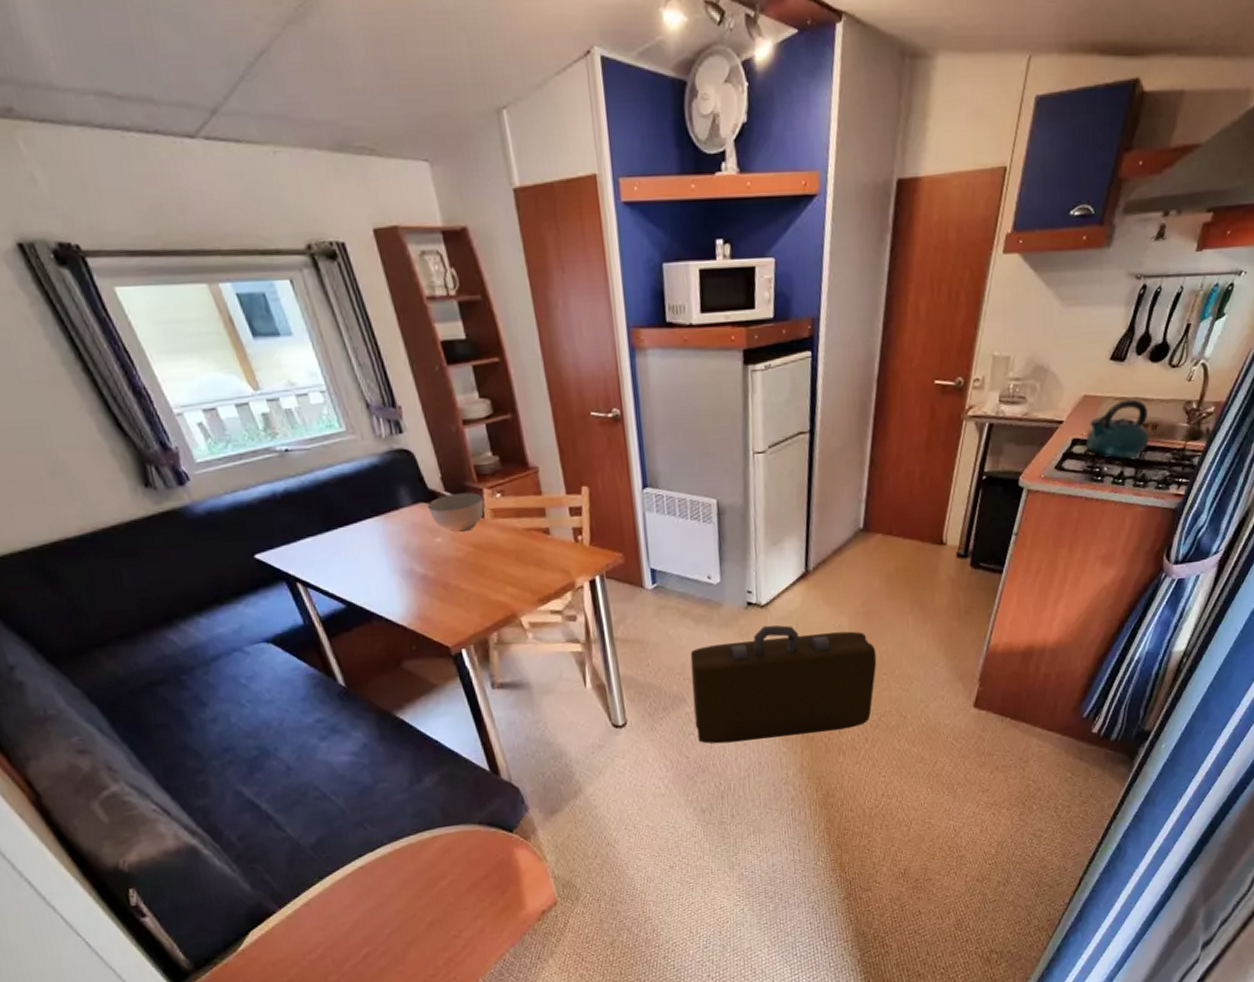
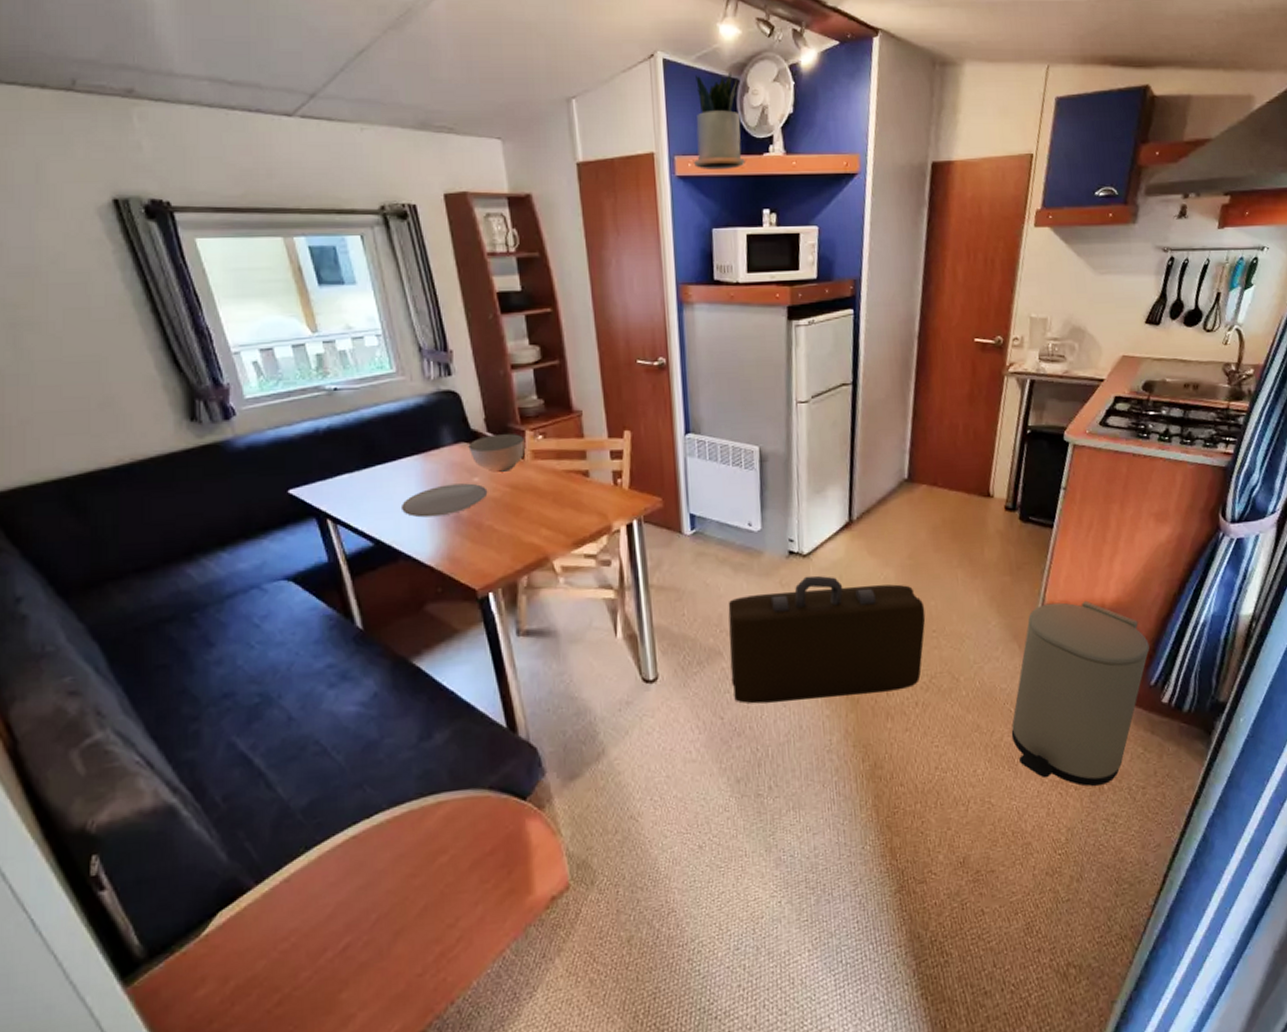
plate: none [367,543,452,579] -> present [400,483,488,518]
planter: none [638,71,697,195] -> present [693,72,747,171]
pedal bin: none [952,641,1085,807] -> present [1011,600,1150,786]
kettle: present [1086,398,1149,459] -> none [1128,359,1192,417]

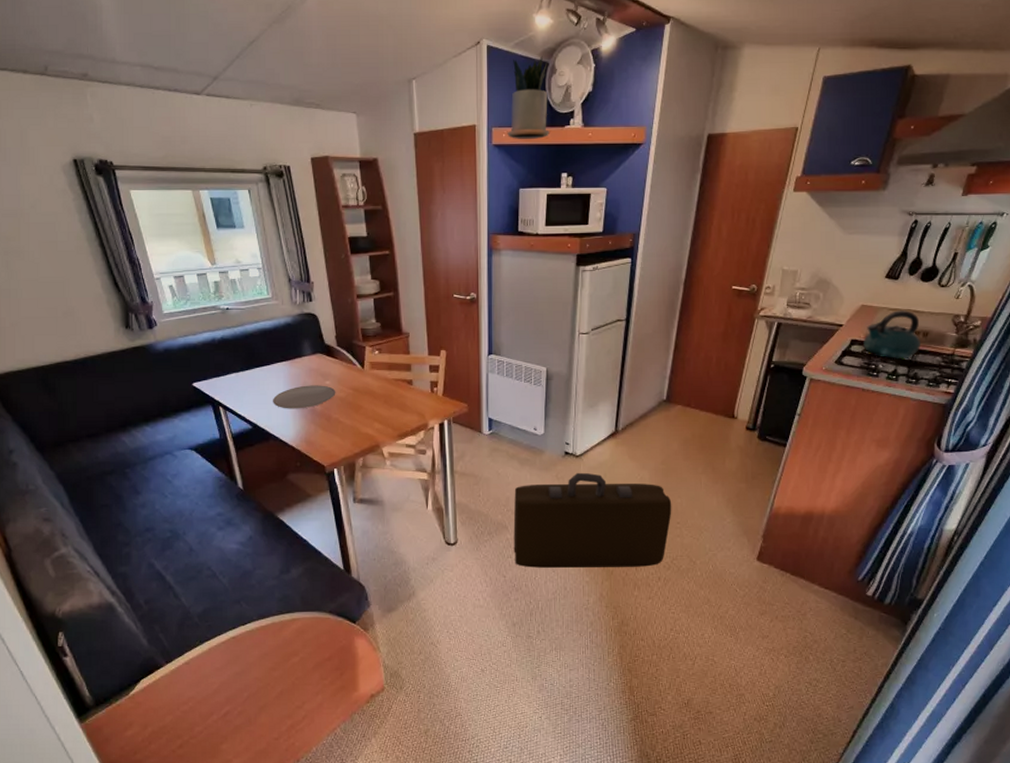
bowl: present [468,433,525,472] -> none [323,348,365,378]
pedal bin: present [1011,600,1150,786] -> none [735,507,860,655]
kettle: none [1128,359,1192,417] -> present [863,309,920,359]

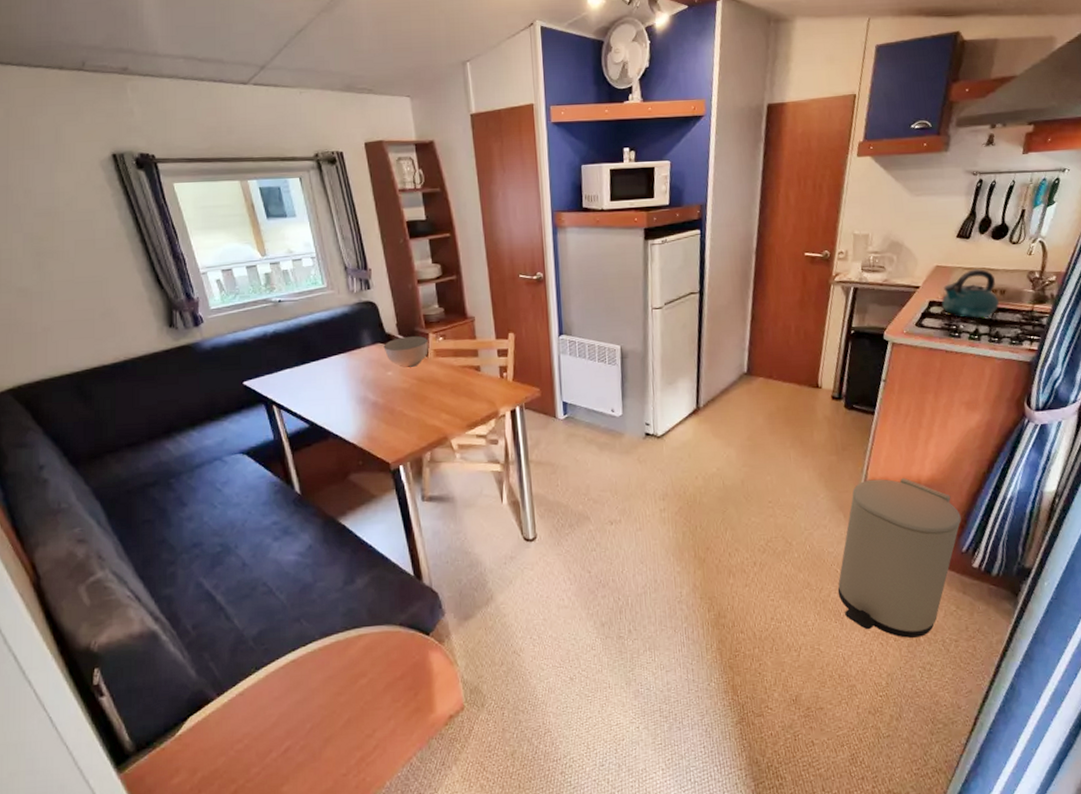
plate: present [272,385,336,409] -> none [330,376,399,404]
bowl: none [323,348,365,378] -> present [383,335,428,368]
planter: present [507,56,551,140] -> none [565,35,610,117]
suitcase: present [513,472,672,568] -> none [594,453,763,561]
pedal bin: none [735,507,860,655] -> present [838,477,962,638]

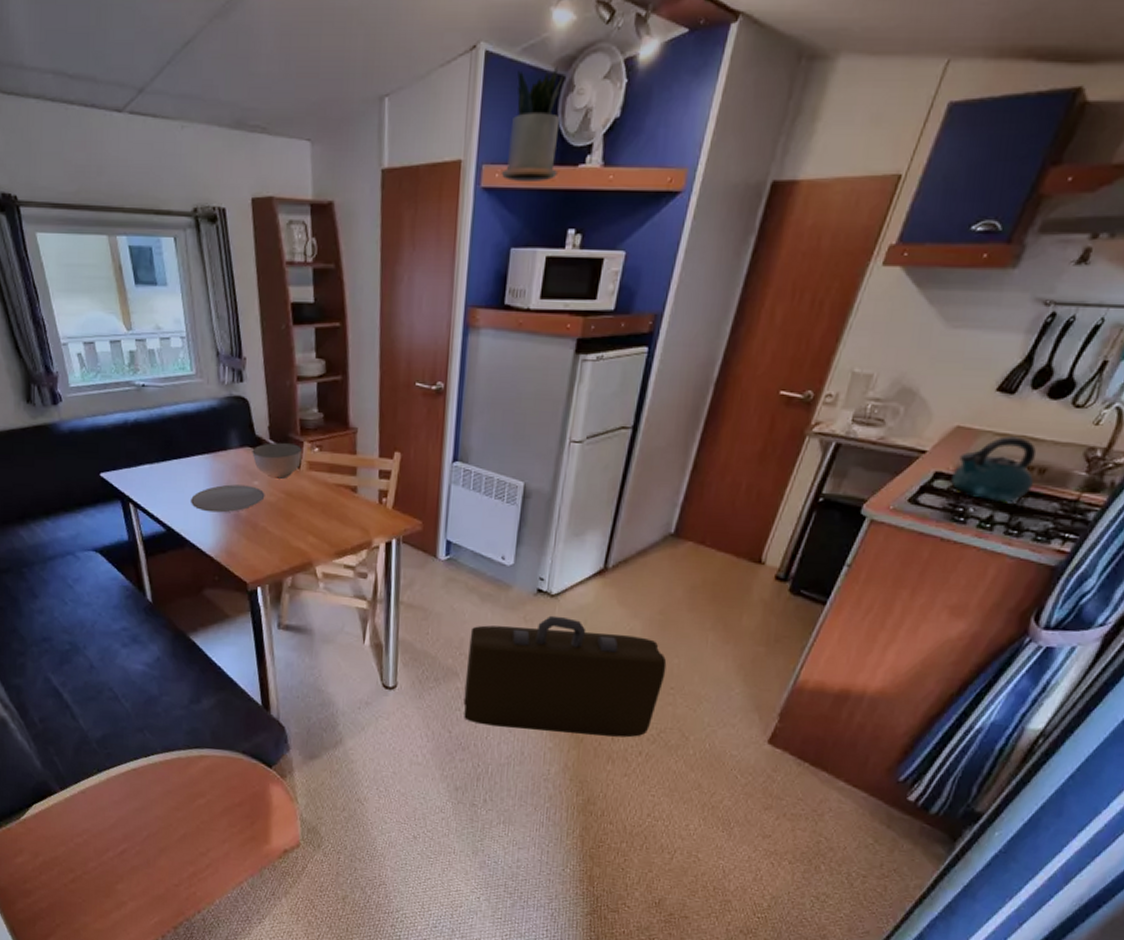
plate: none [330,376,399,404] -> present [190,484,265,513]
planter: none [565,35,610,117] -> present [501,67,564,183]
suitcase: none [594,453,763,561] -> present [463,615,667,738]
pedal bin: present [838,477,962,638] -> none [732,680,908,865]

